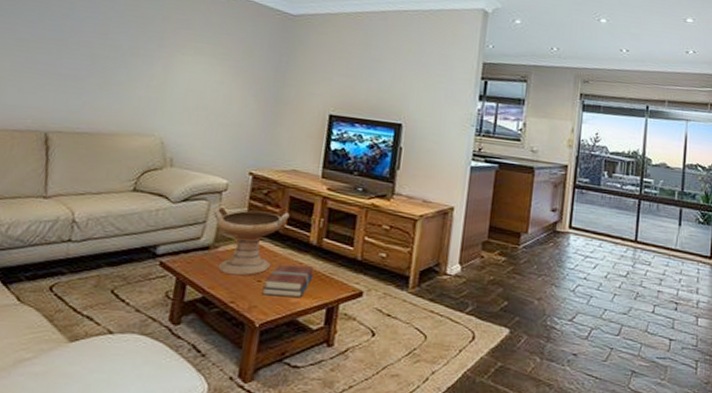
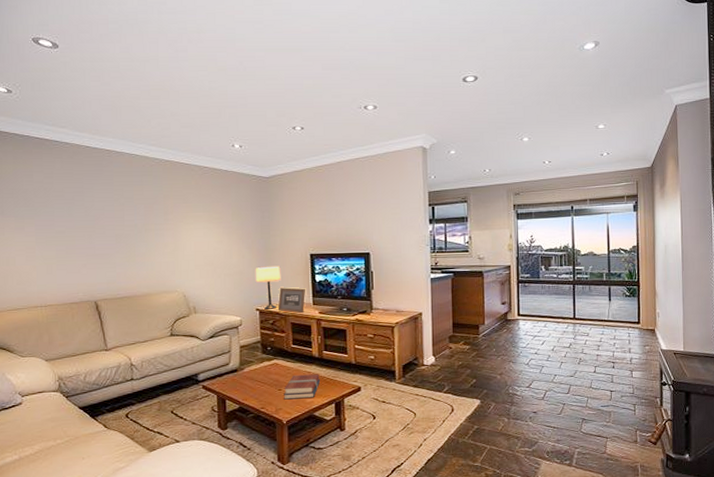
decorative bowl: present [213,207,290,276] -> none [234,335,294,388]
table lamp: none [256,121,289,177] -> present [256,266,281,311]
picture frame: none [276,151,315,186] -> present [277,287,305,313]

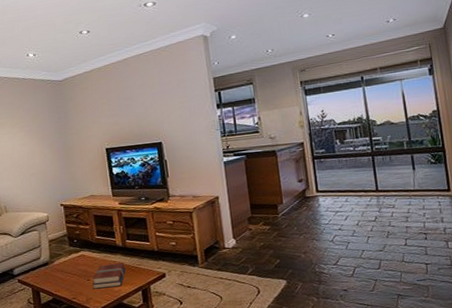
table lamp: present [256,266,281,311] -> none [57,162,81,205]
picture frame: present [277,287,305,313] -> none [80,181,105,206]

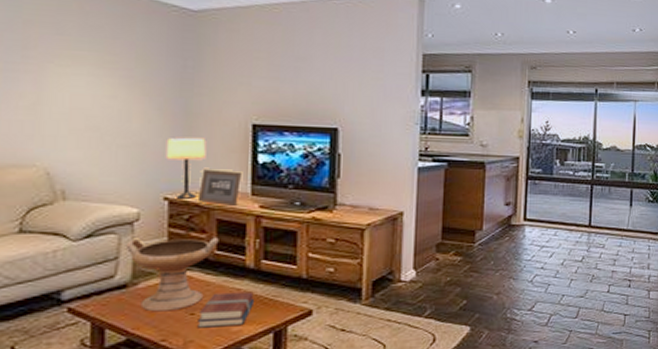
decorative bowl: none [43,227,97,280] -> present [125,237,219,312]
table lamp: none [57,162,81,205] -> present [167,137,206,201]
picture frame: none [80,181,105,206] -> present [197,169,241,206]

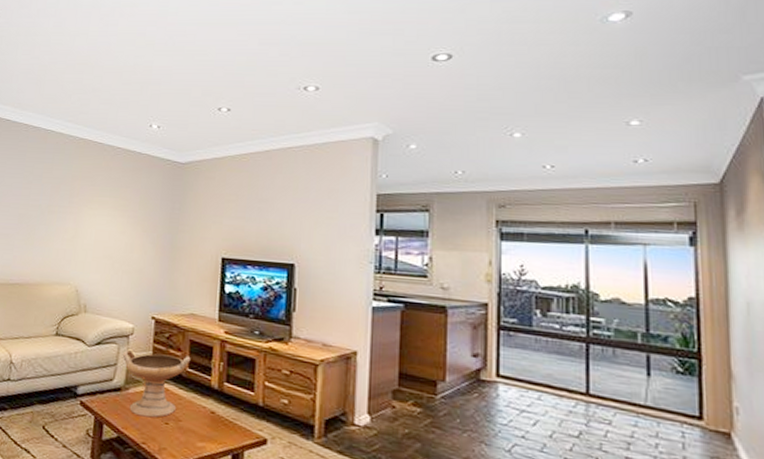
table lamp: present [167,137,206,201] -> none [156,267,185,321]
picture frame: present [197,169,241,206] -> none [176,295,211,329]
books: present [197,291,254,328] -> none [170,407,217,443]

